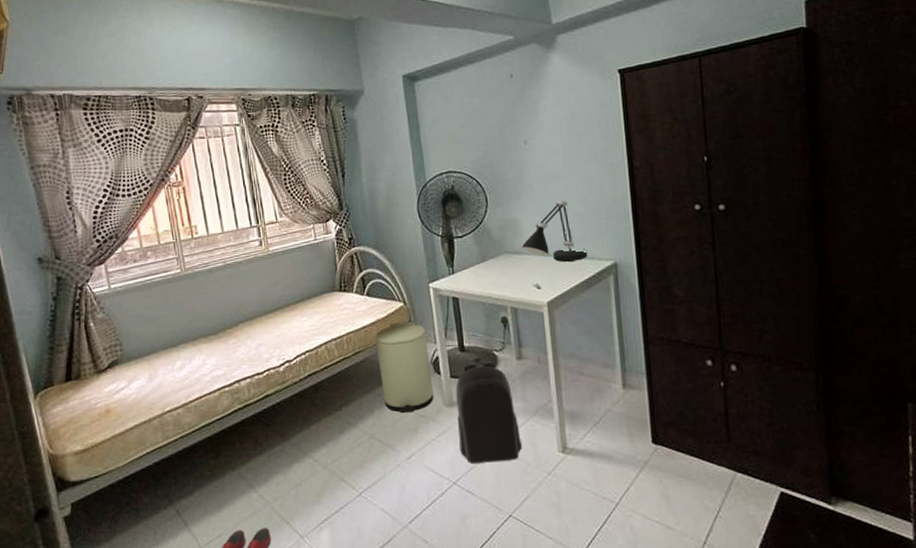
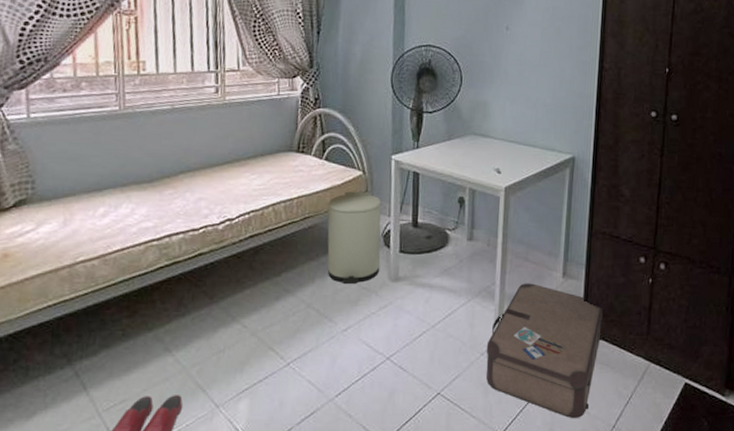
backpack: present [456,361,523,463] -> none [397,239,461,340]
desk lamp: present [521,201,588,262] -> none [488,90,550,151]
suitcase: none [552,397,677,536] -> present [486,283,604,419]

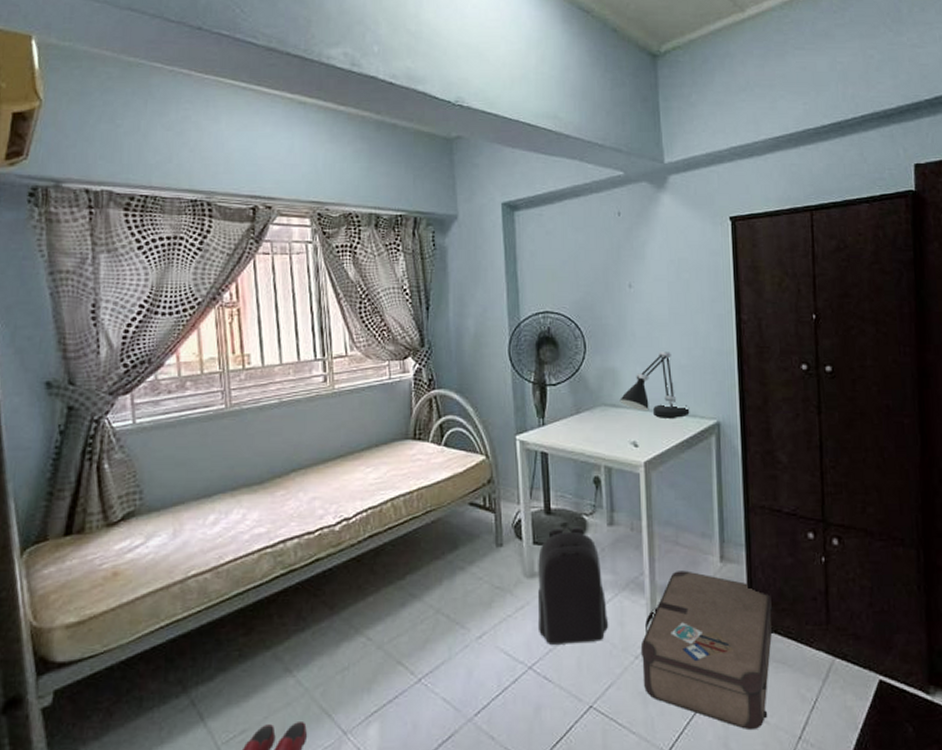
pedal bin: present [327,191,381,285] -> none [451,478,512,585]
backpack: none [397,239,461,340] -> present [537,526,609,645]
desk lamp: none [488,90,550,151] -> present [619,352,690,418]

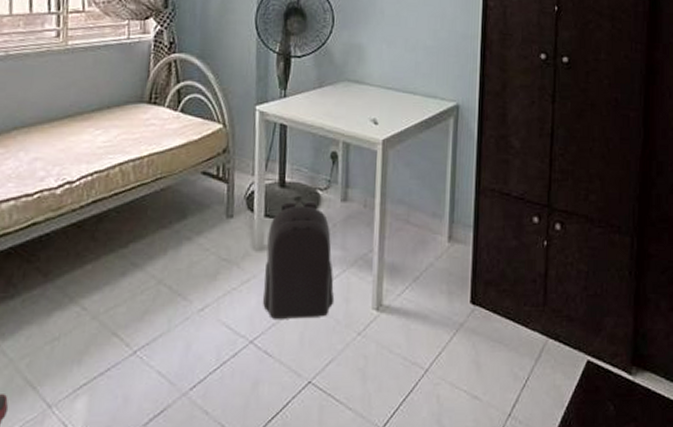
desk lamp: present [619,352,690,418] -> none [363,31,431,98]
suitcase: present [640,570,774,731] -> none [363,249,495,408]

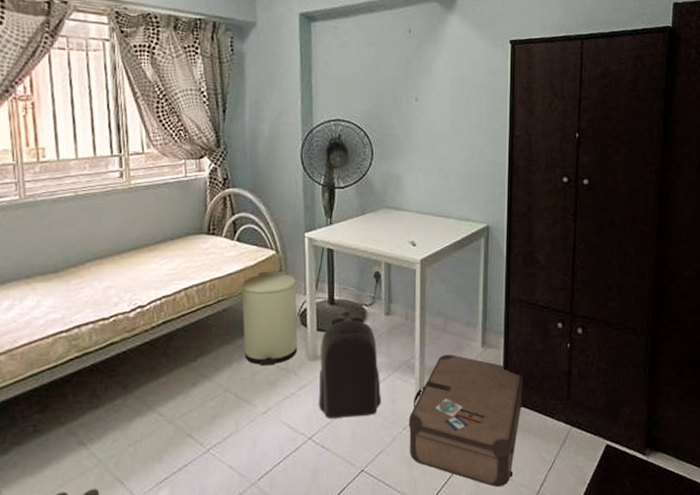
pedal bin: none [181,147,244,256] -> present [241,271,297,367]
suitcase: none [363,249,495,408] -> present [408,354,524,488]

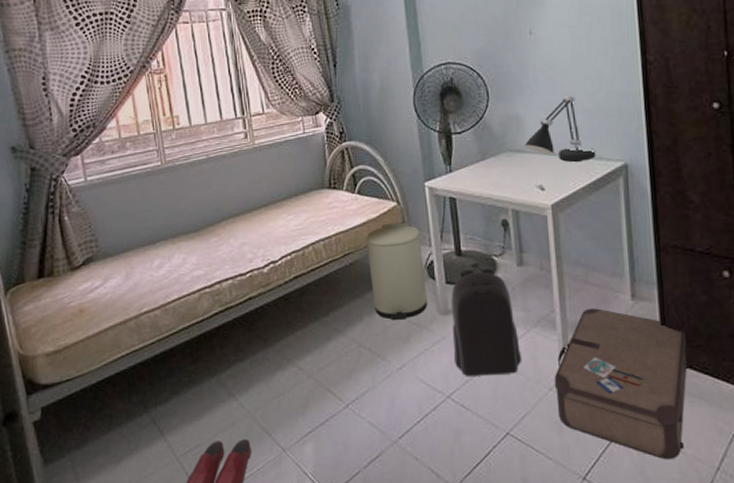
desk lamp: none [401,161,464,221] -> present [524,96,596,162]

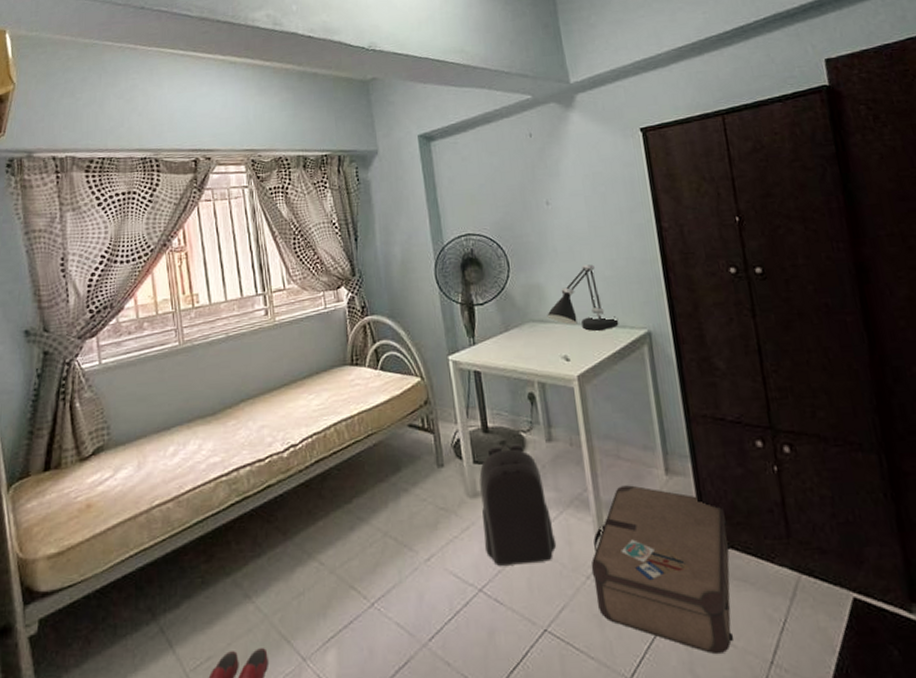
pedal bin: present [366,222,427,321] -> none [390,399,455,506]

